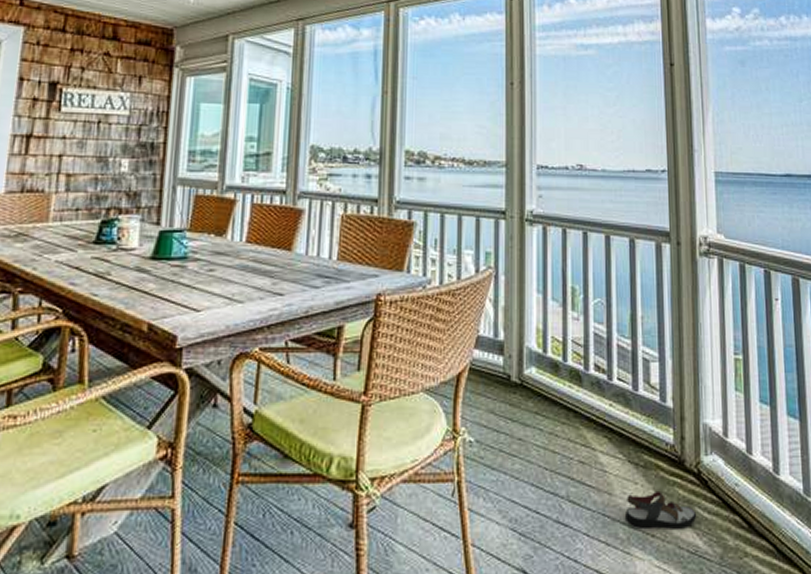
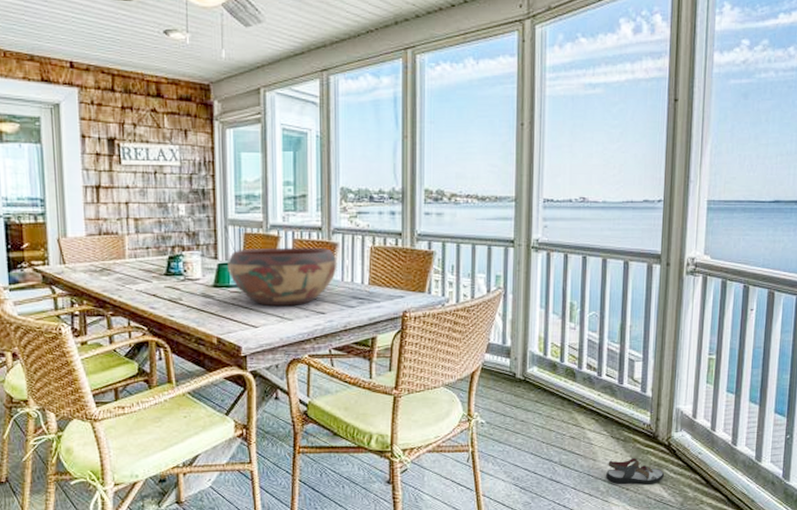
decorative bowl: none [171,213,302,286] -> present [228,247,337,307]

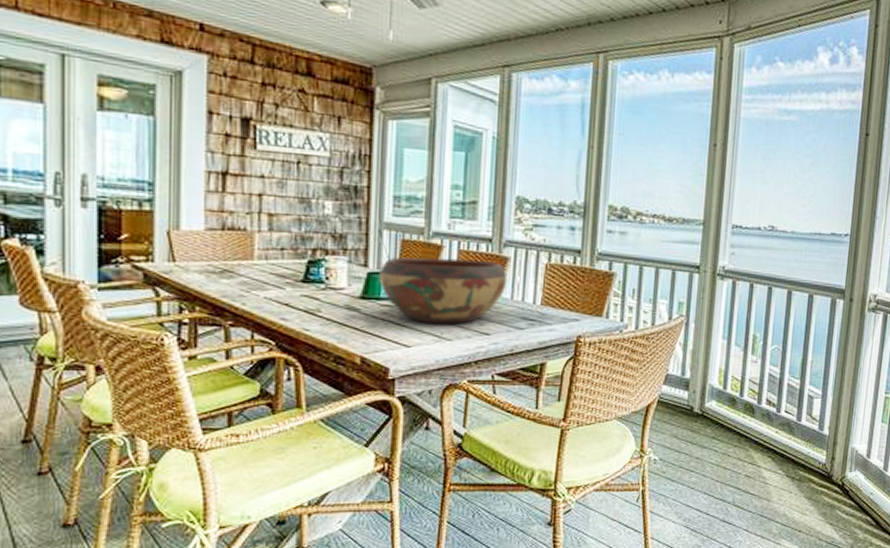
sandal: present [606,457,665,485] -> none [779,498,837,526]

